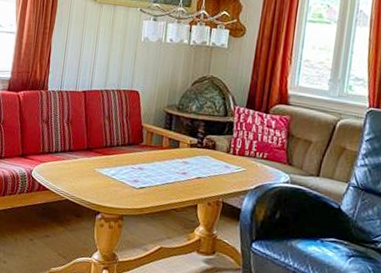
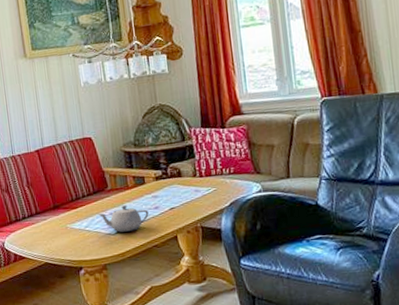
teapot: none [127,163,176,190] -> present [98,205,149,233]

